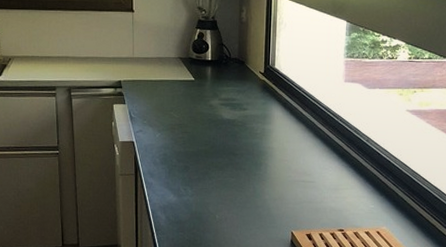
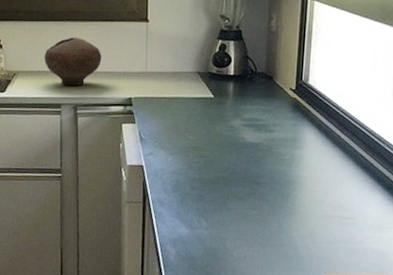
bowl: none [38,25,92,70] -> present [44,37,102,86]

